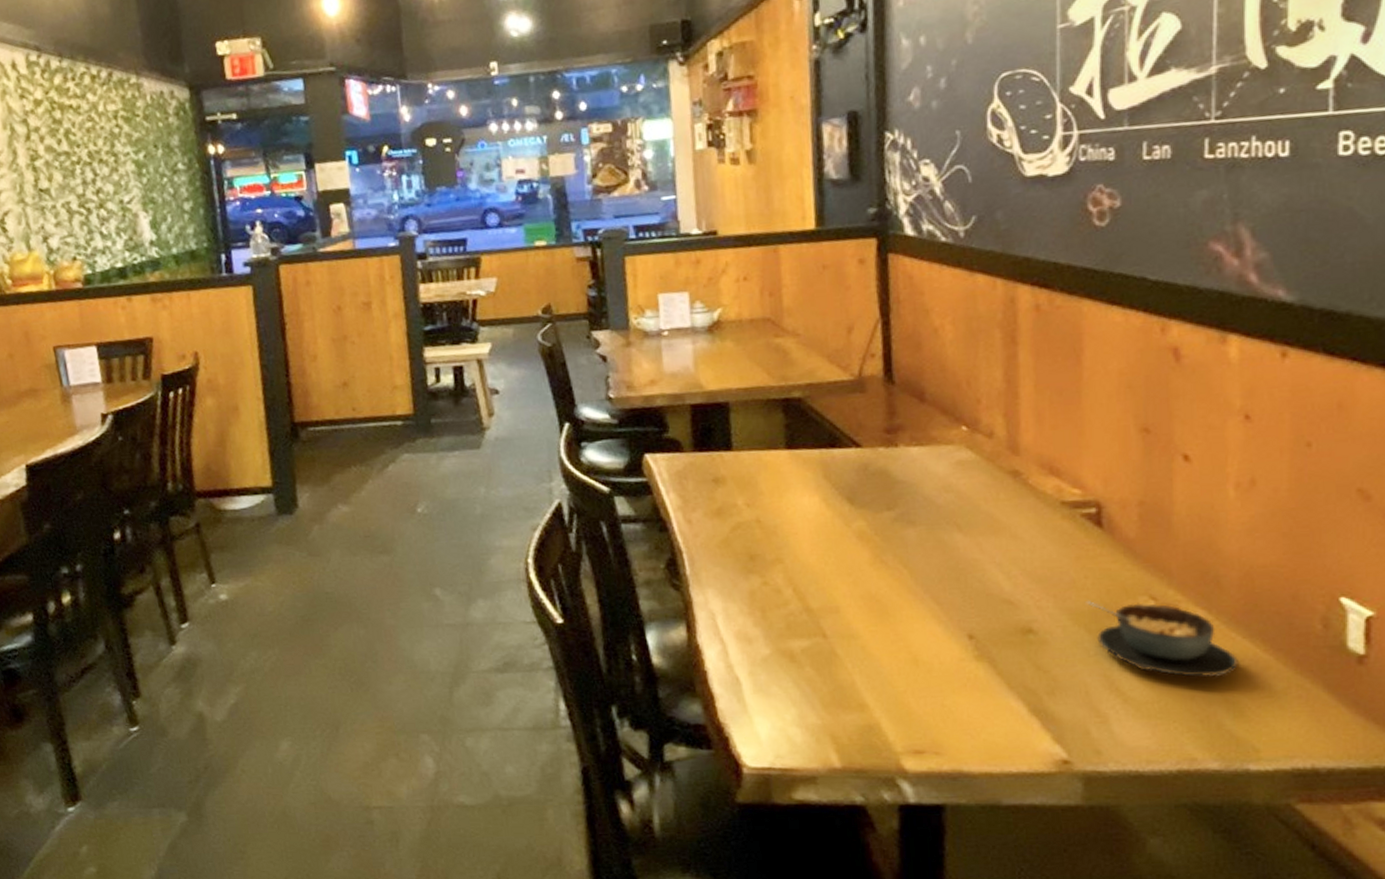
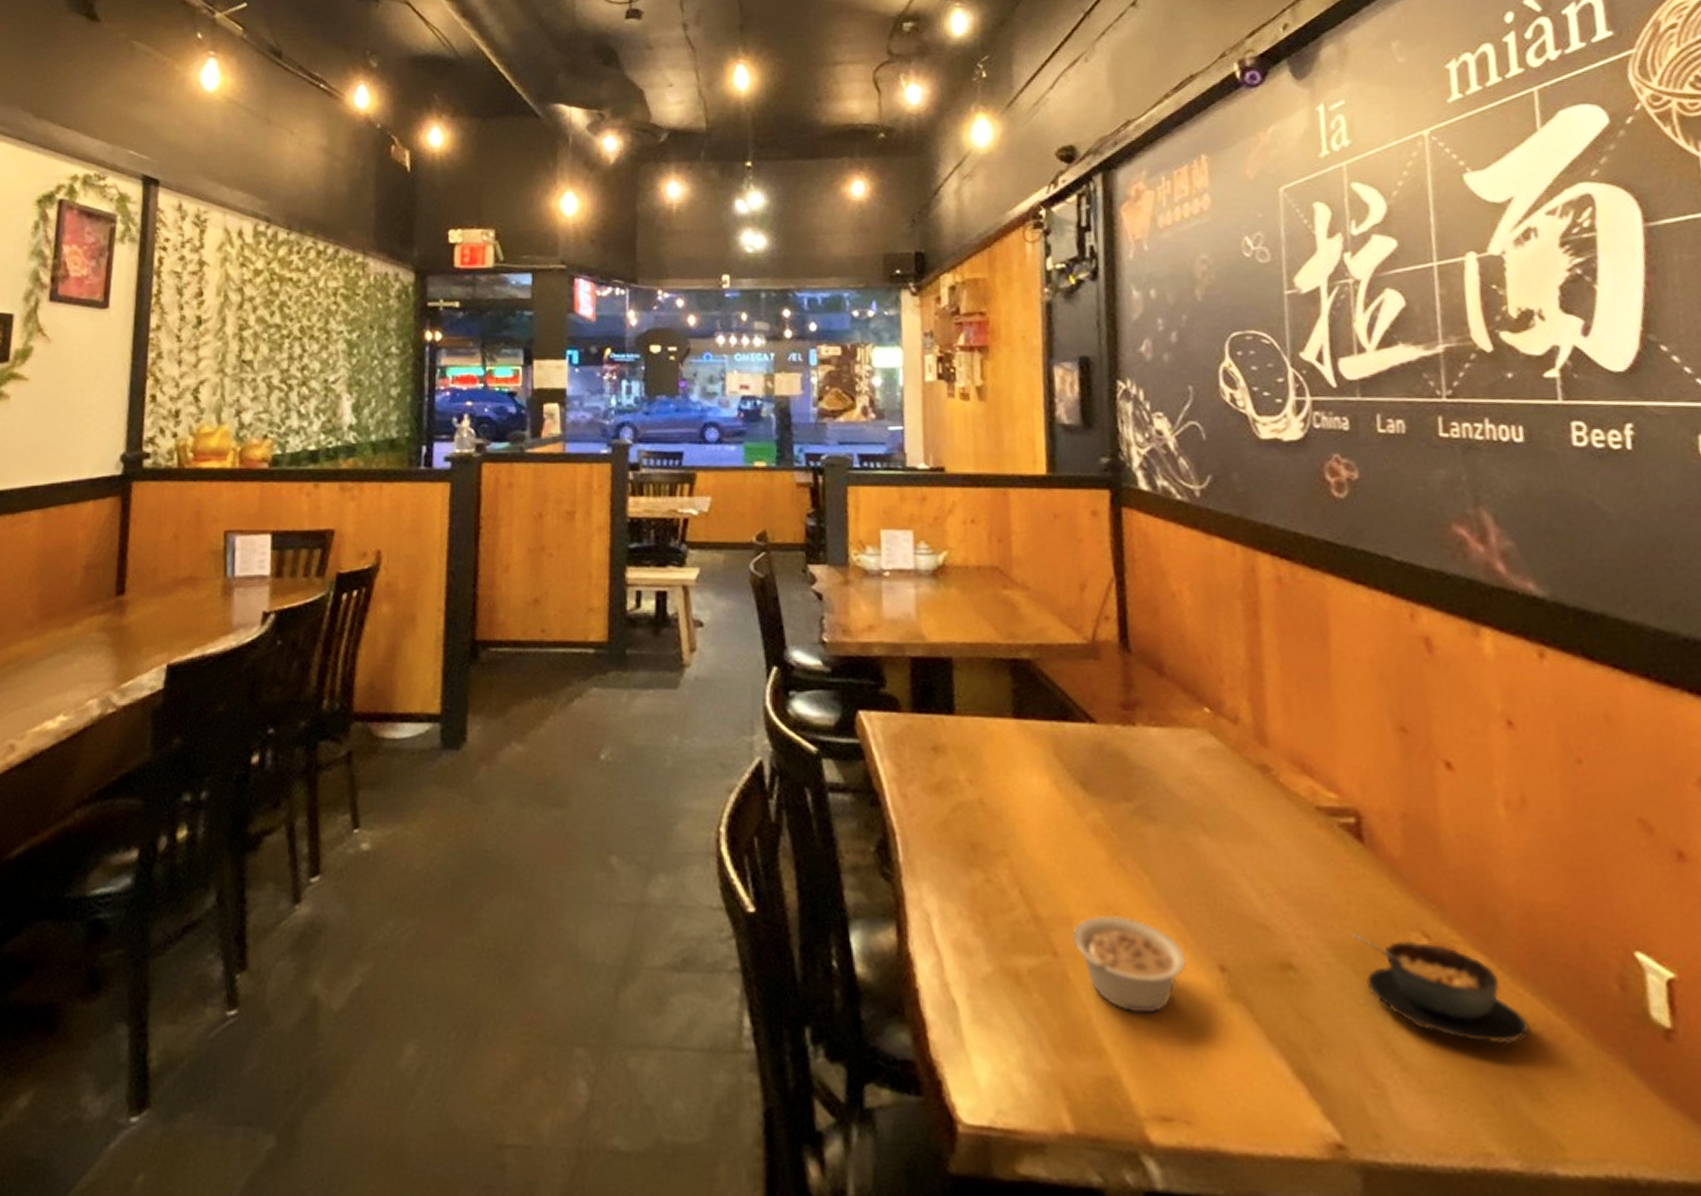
legume: none [839,602,939,676] -> present [1072,914,1186,1014]

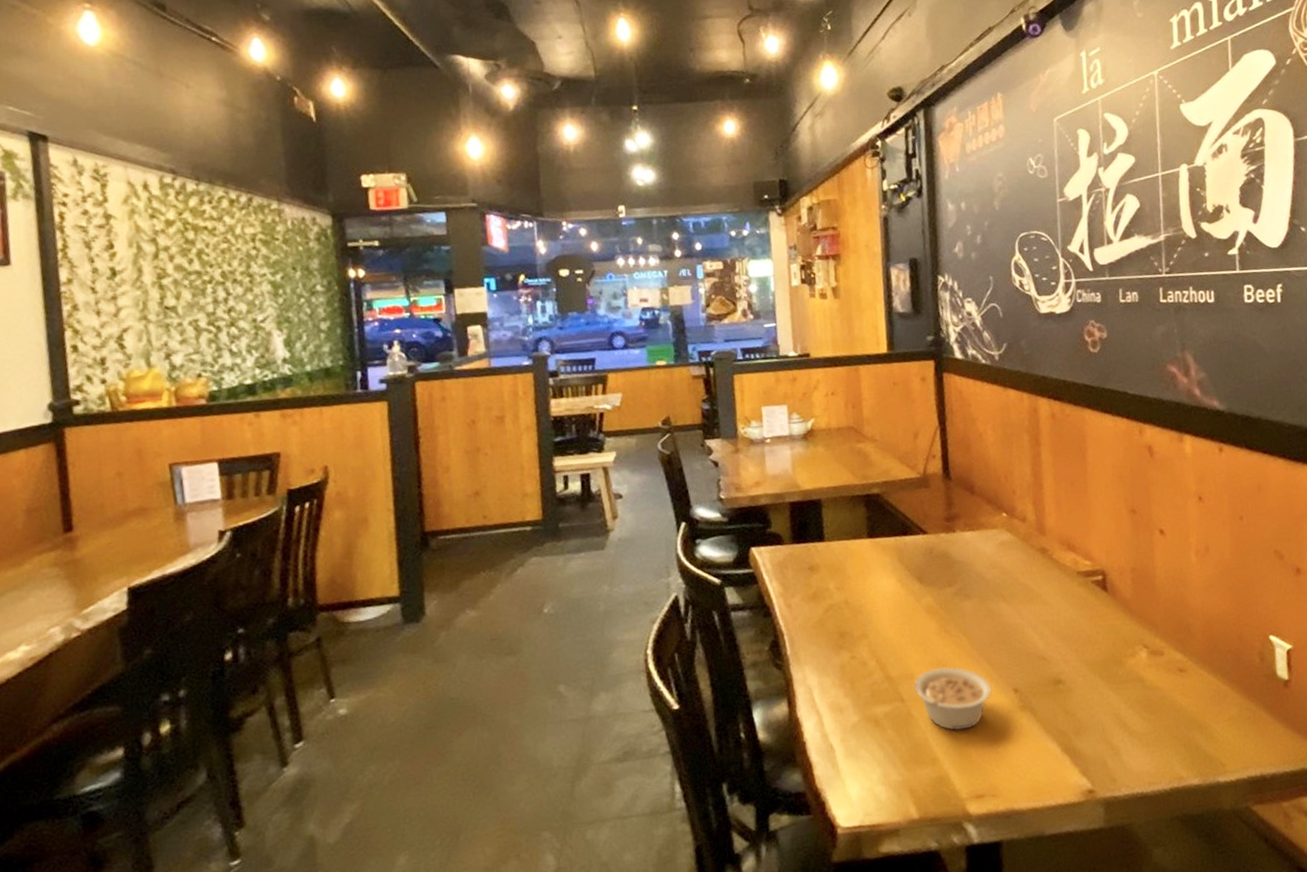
soup bowl: present [1350,932,1529,1044] -> none [1098,651,1207,709]

